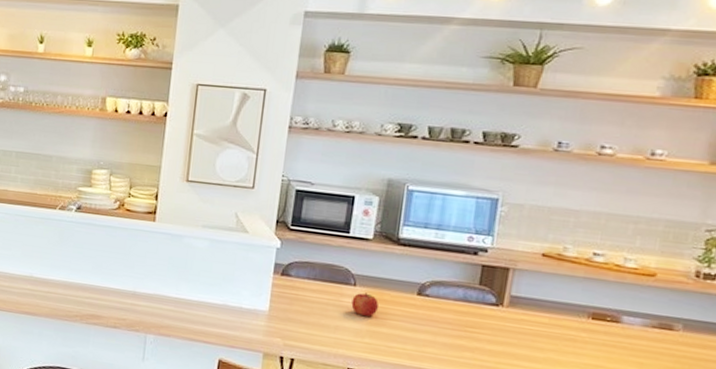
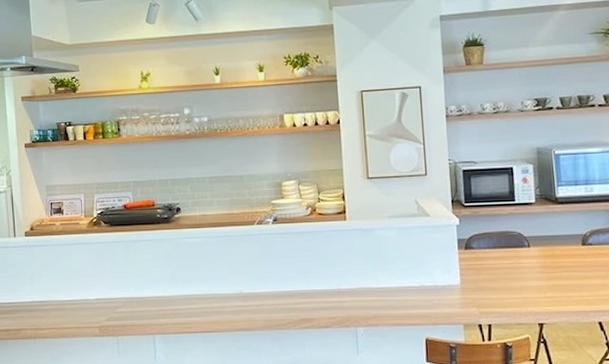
fruit: present [351,292,379,317] -> none [529,251,552,274]

